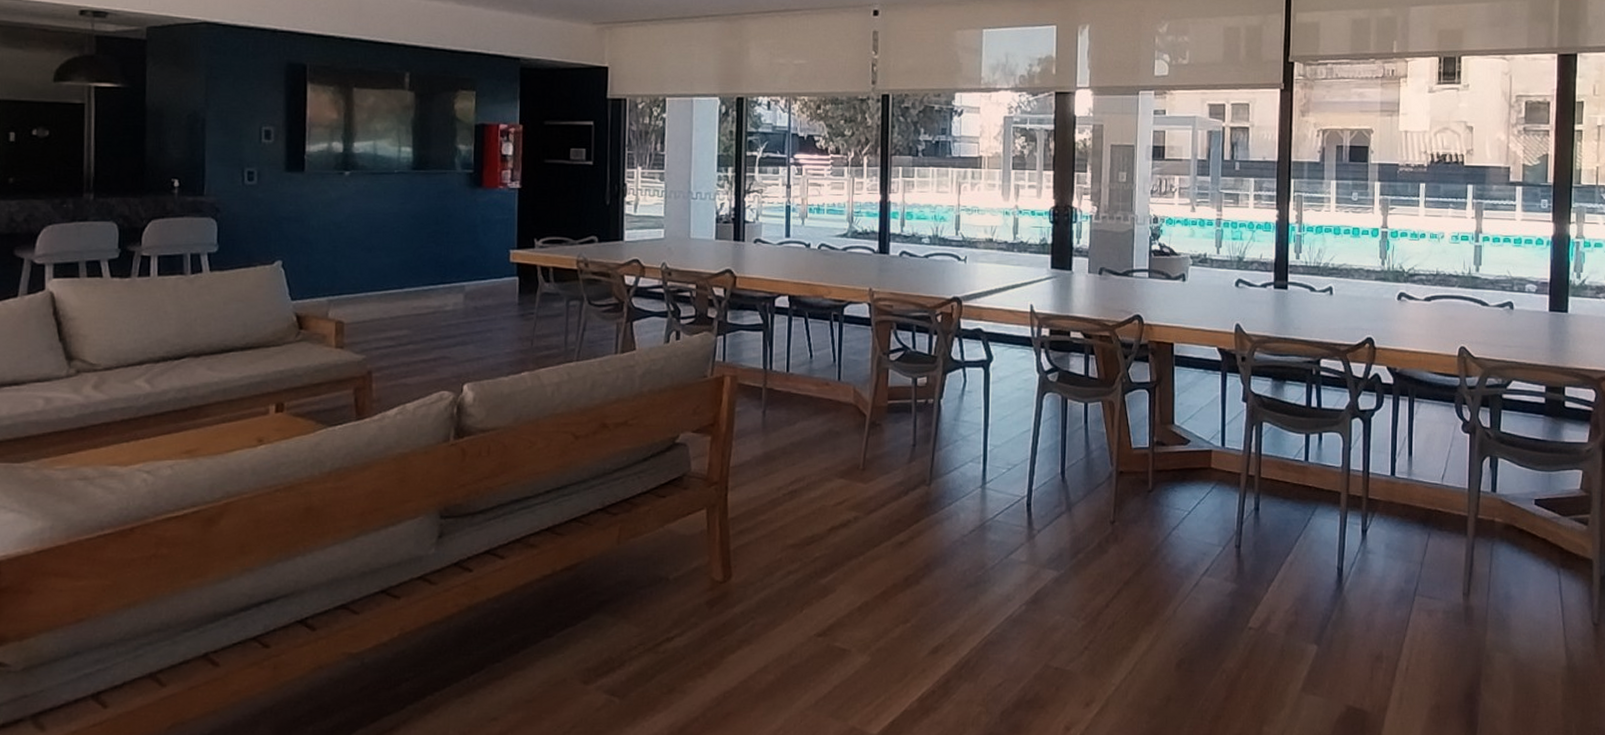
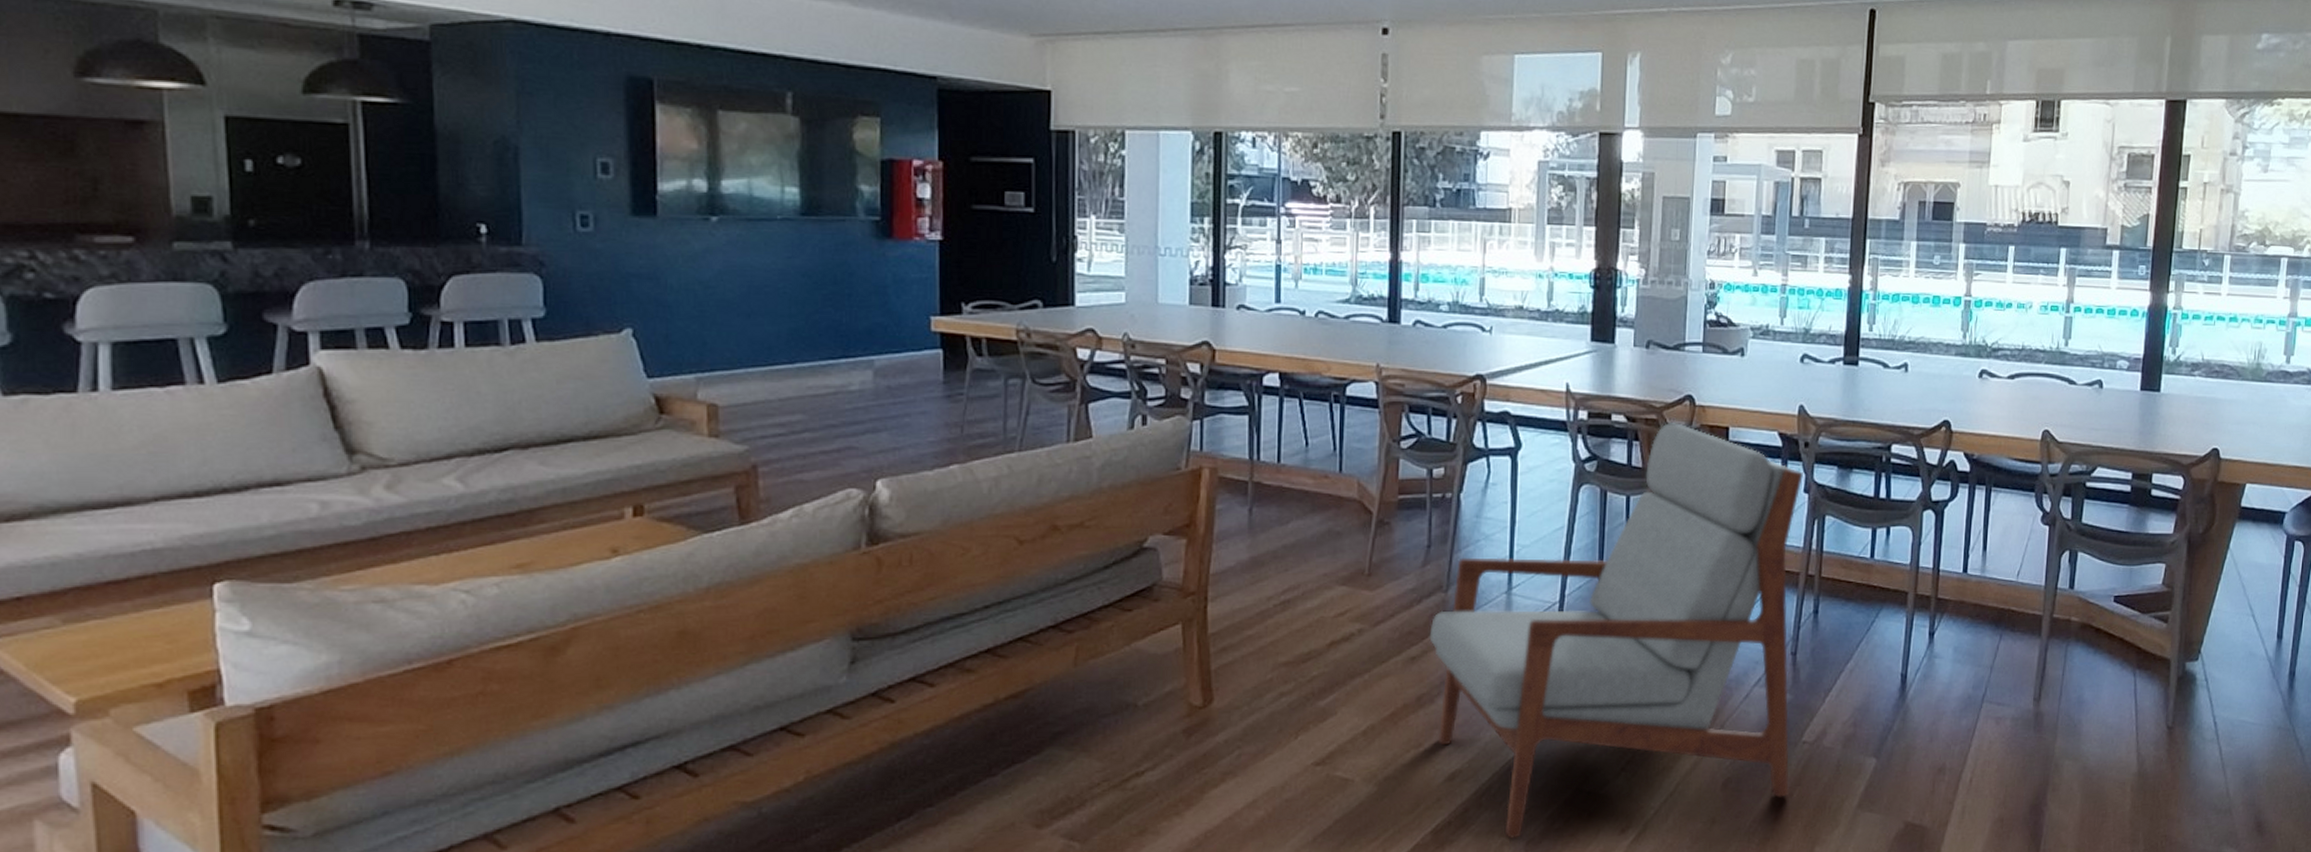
armchair: none [915,339,1241,708] -> present [1429,423,1803,839]

